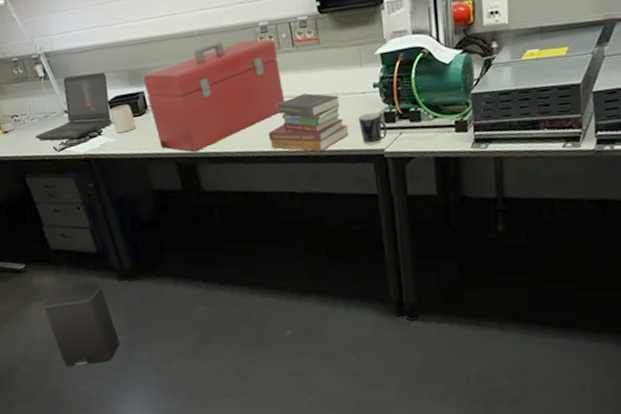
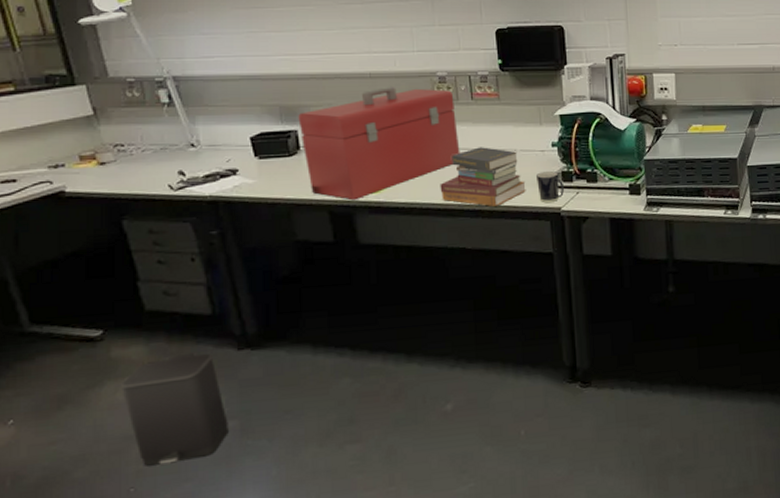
laptop computer: present [35,72,112,141] -> none [144,104,253,178]
mug: present [109,104,136,133] -> none [251,143,283,174]

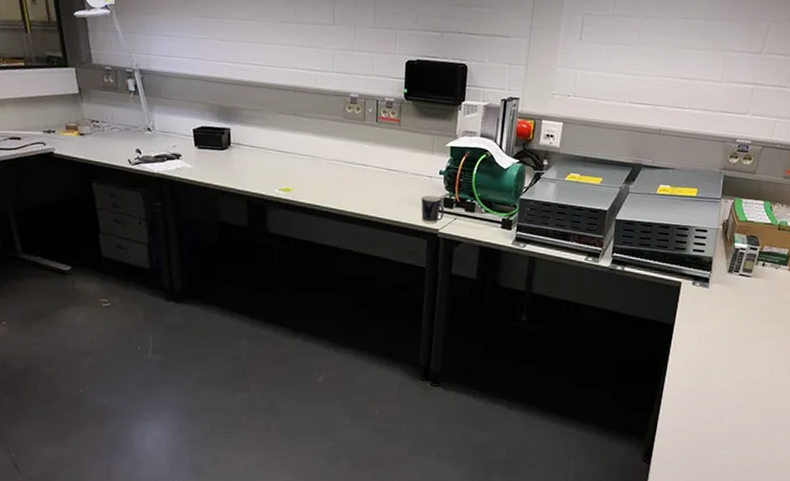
pedal bin: present [120,352,228,466] -> none [79,296,153,378]
toolbox: present [298,86,460,201] -> none [232,100,362,195]
books: present [440,147,526,206] -> none [338,165,412,219]

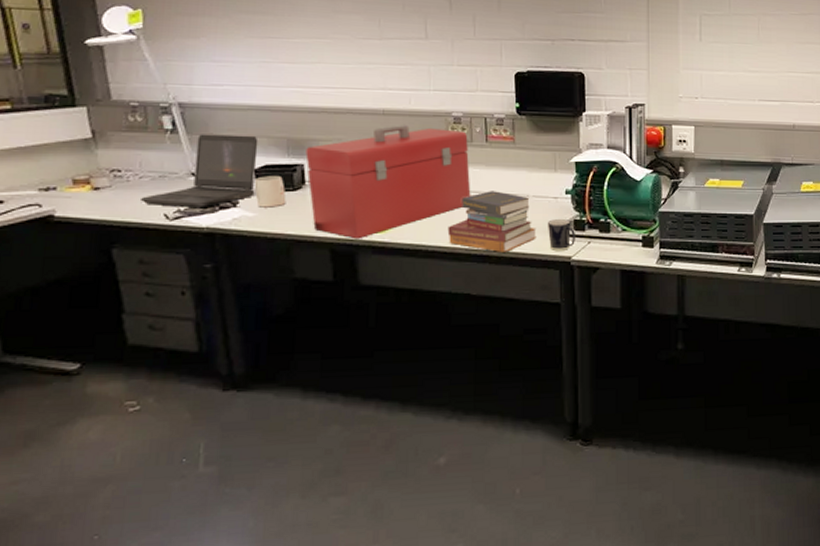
laptop computer: none [111,96,197,158] -> present [139,134,259,209]
mug: none [192,135,216,162] -> present [254,176,287,208]
toolbox: none [232,100,362,195] -> present [305,124,471,239]
books: none [338,165,412,219] -> present [447,191,537,252]

